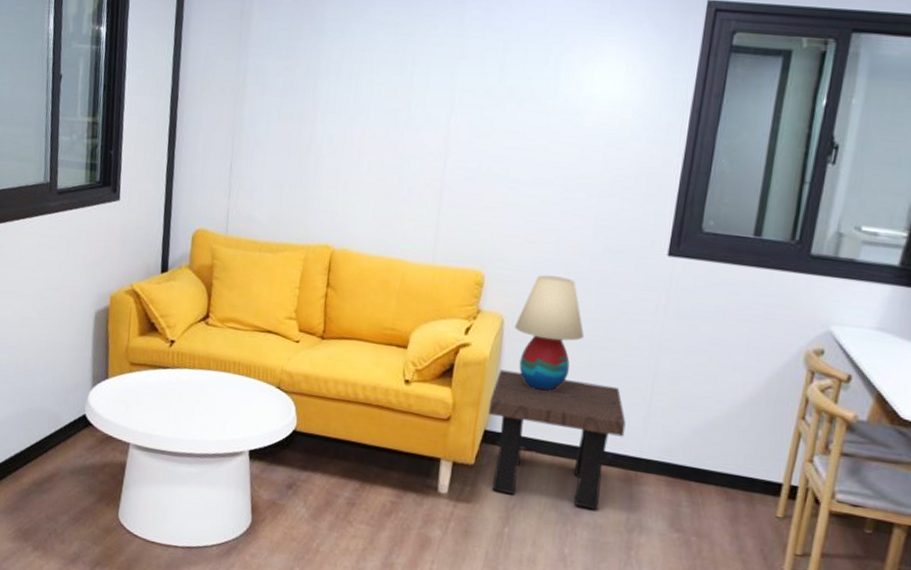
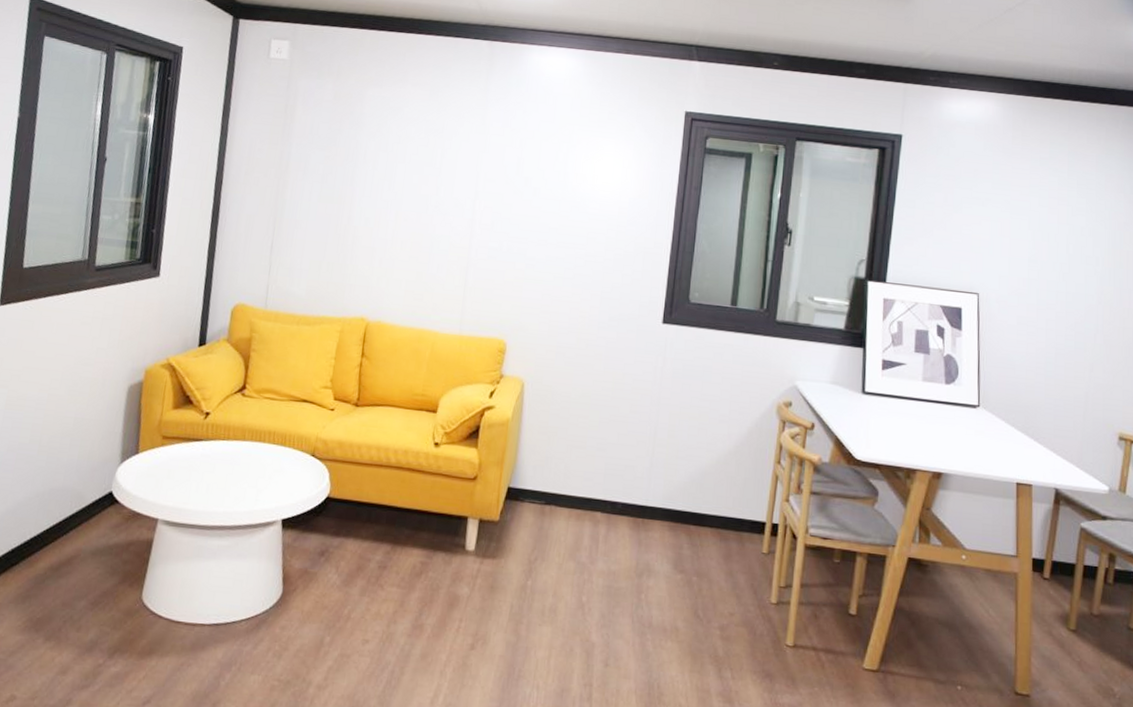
side table: present [488,369,626,510] -> none [511,429,633,558]
table lamp: present [514,275,585,392] -> none [533,342,595,448]

